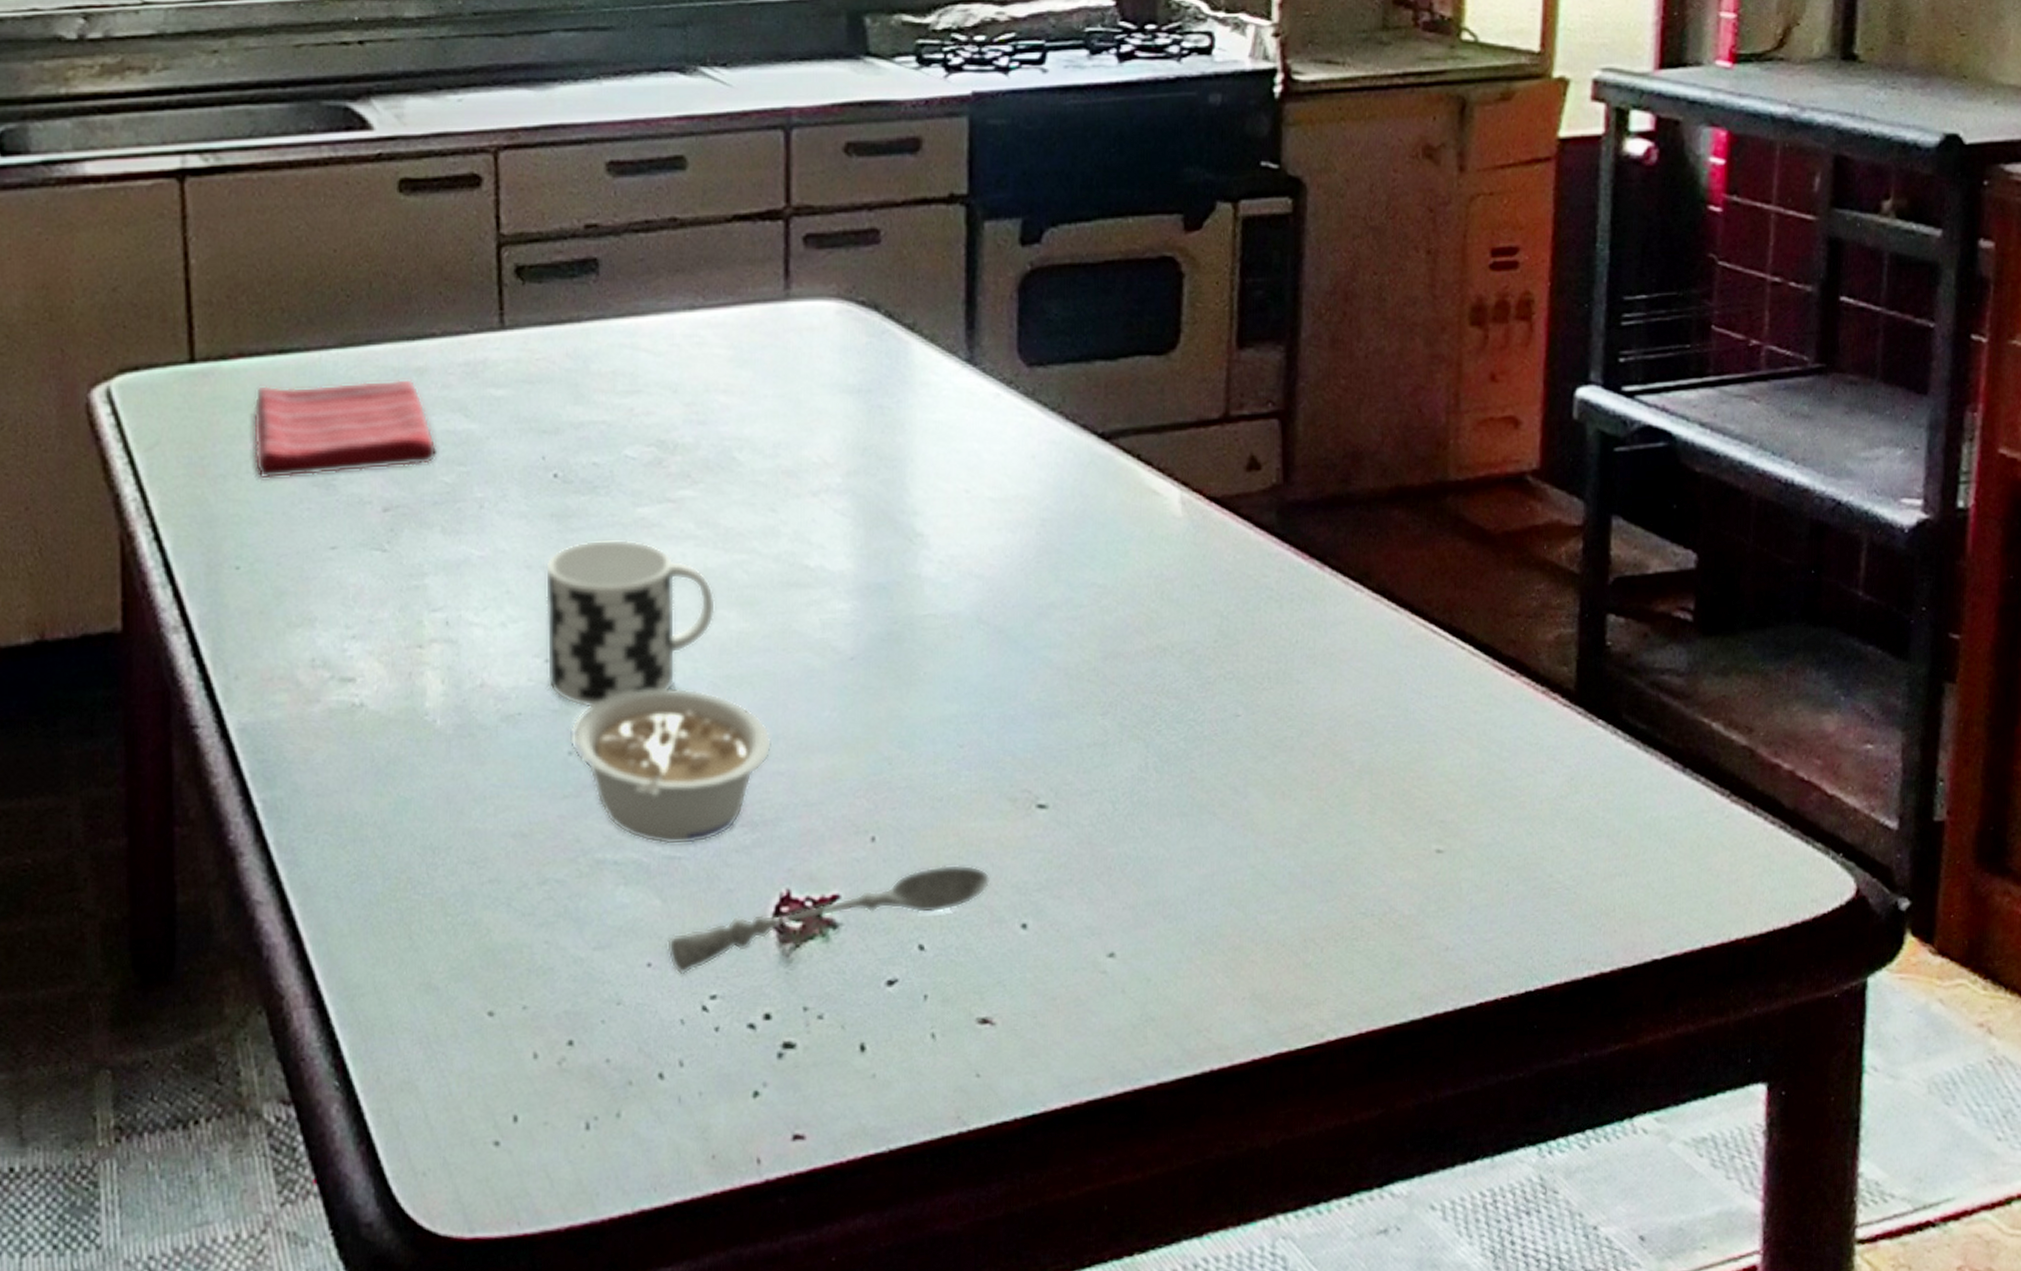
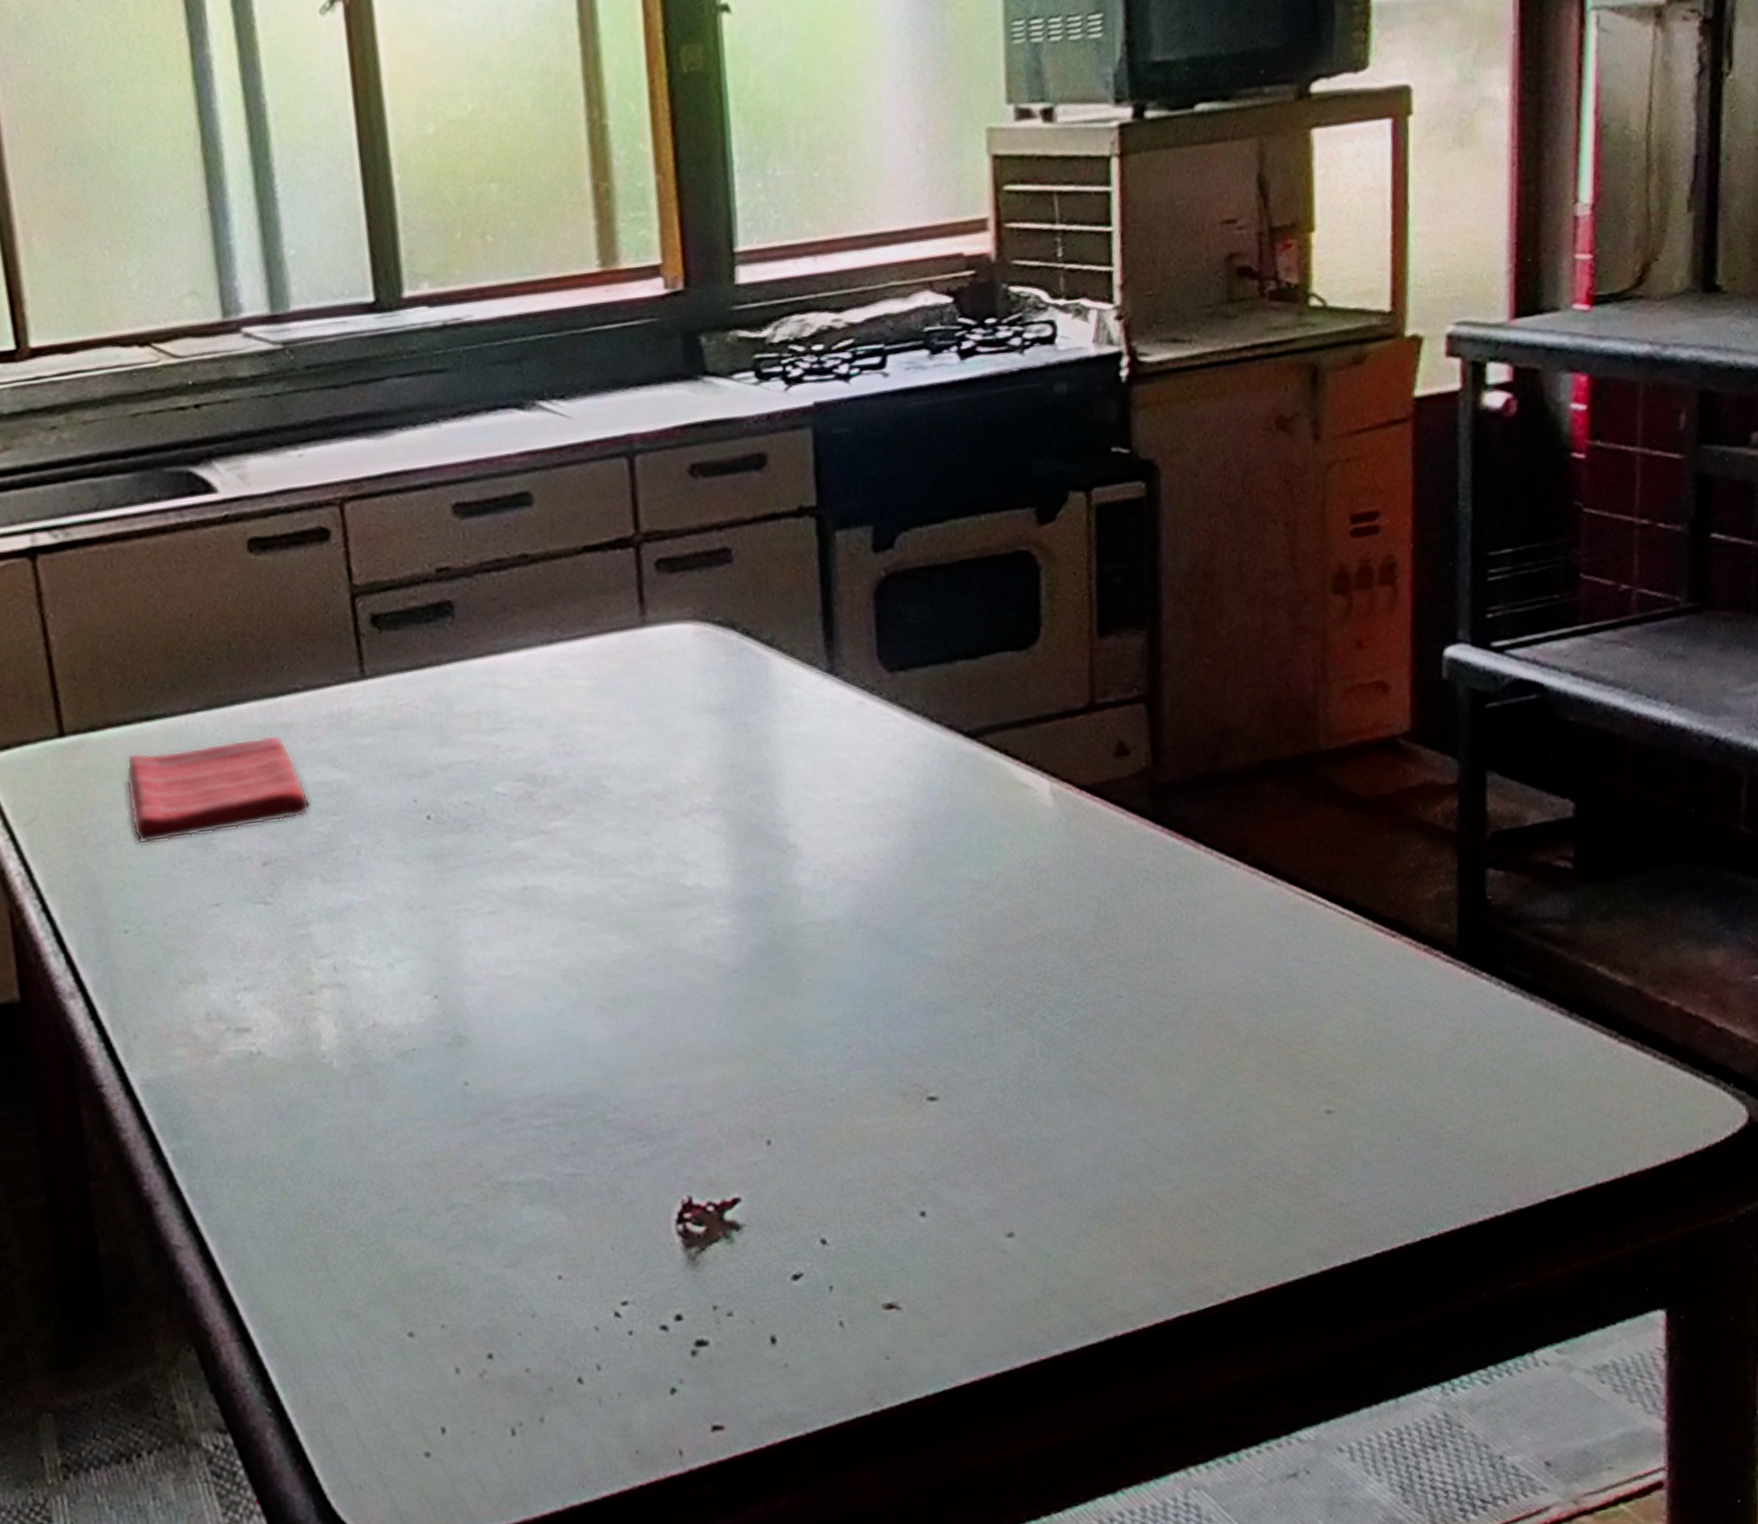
cup: present [545,539,716,707] -> none [425,873,598,1038]
legume: present [569,687,773,845] -> none [463,1012,664,1163]
soupspoon: present [667,864,991,975] -> none [576,1160,887,1285]

